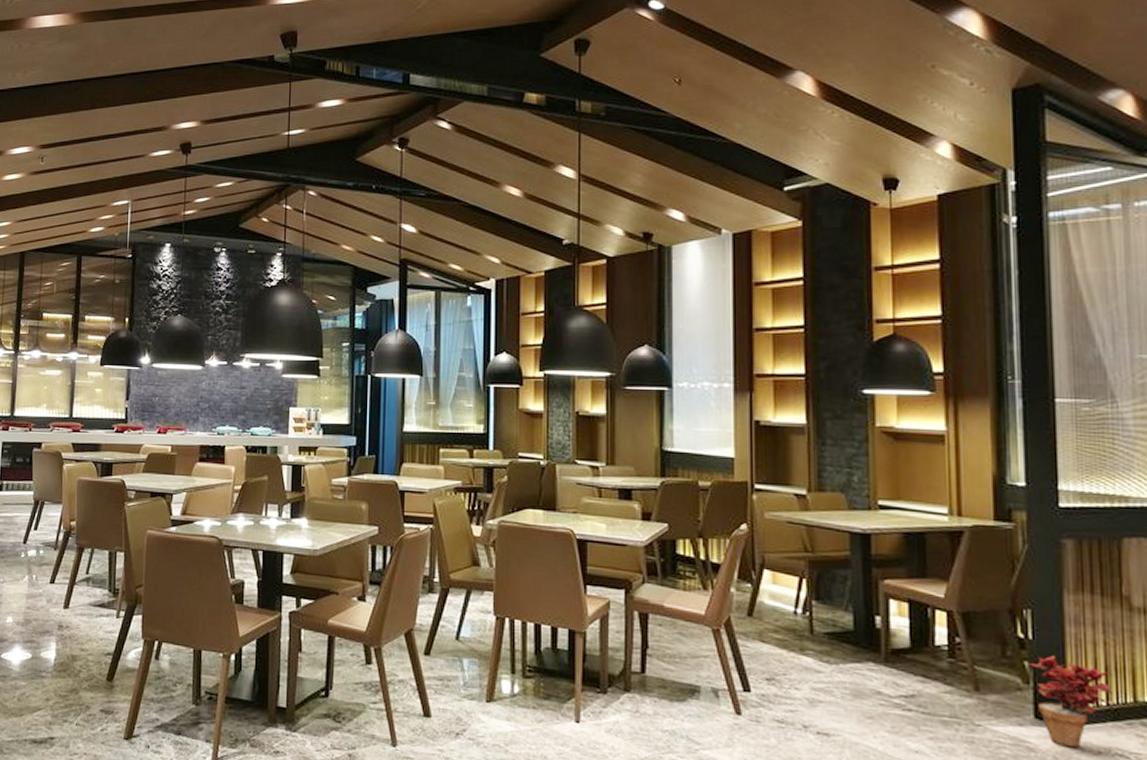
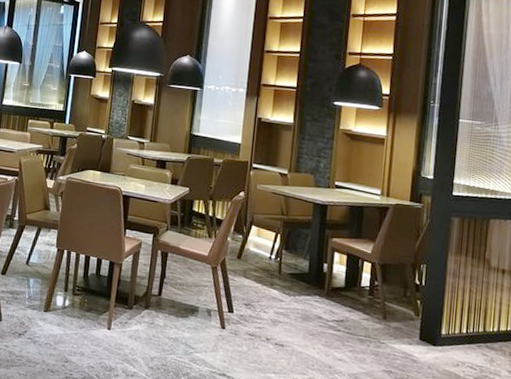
potted plant: present [1029,655,1112,748] -> none [420,297,471,361]

